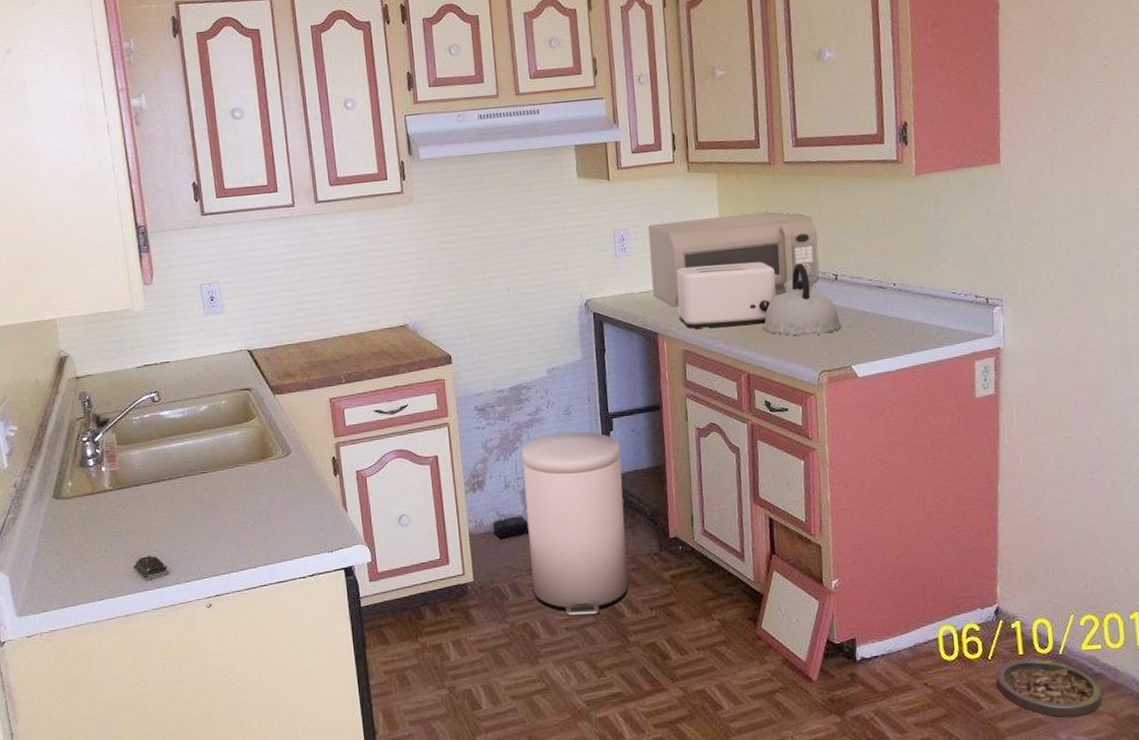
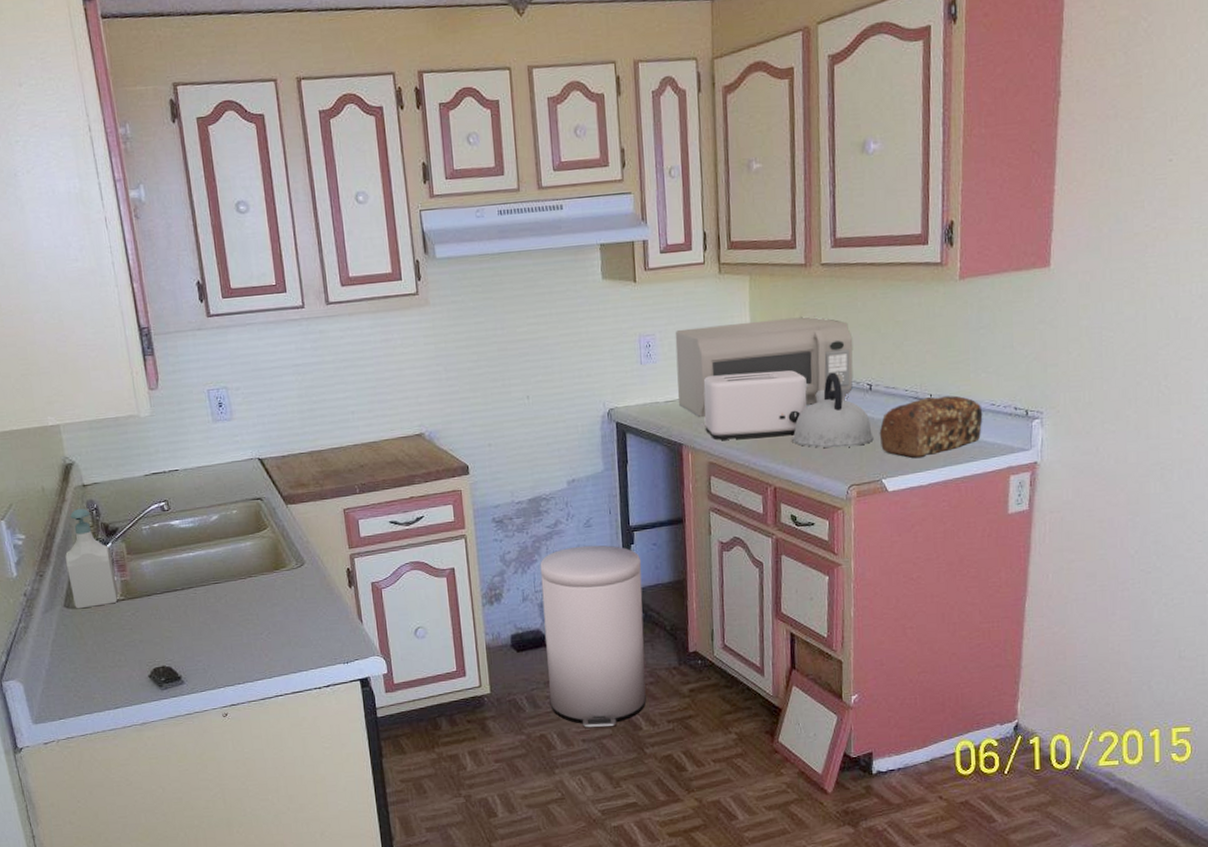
soap bottle: none [56,399,108,500] -> present [65,508,119,609]
bread loaf: none [846,284,945,345] -> present [879,395,983,458]
pet bowl: present [996,658,1102,718] -> none [1010,773,1116,830]

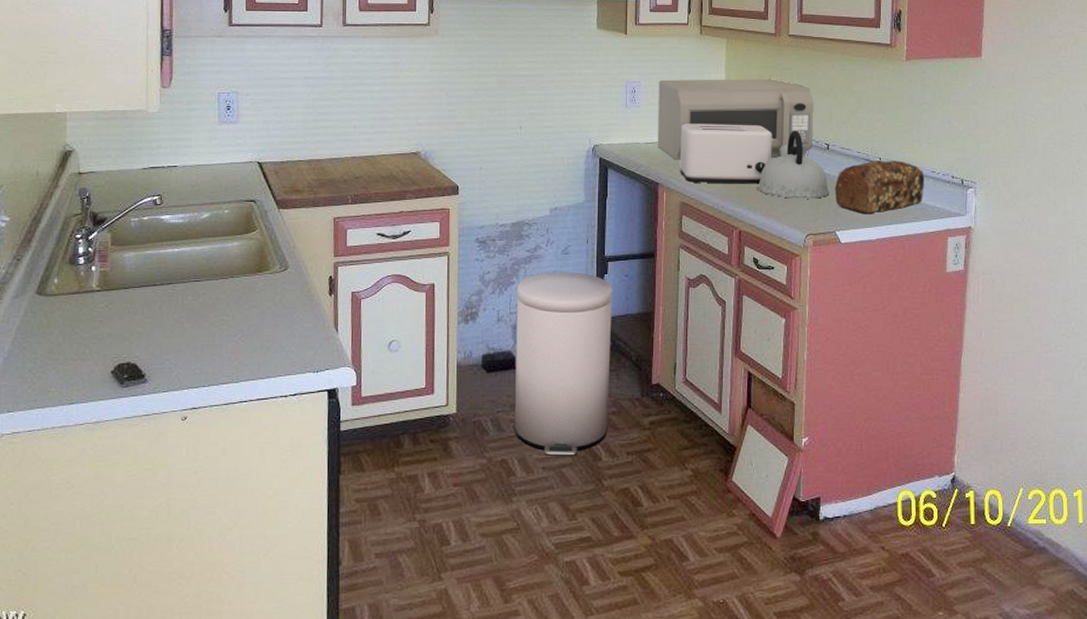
soap bottle: present [65,508,119,609] -> none [46,195,96,297]

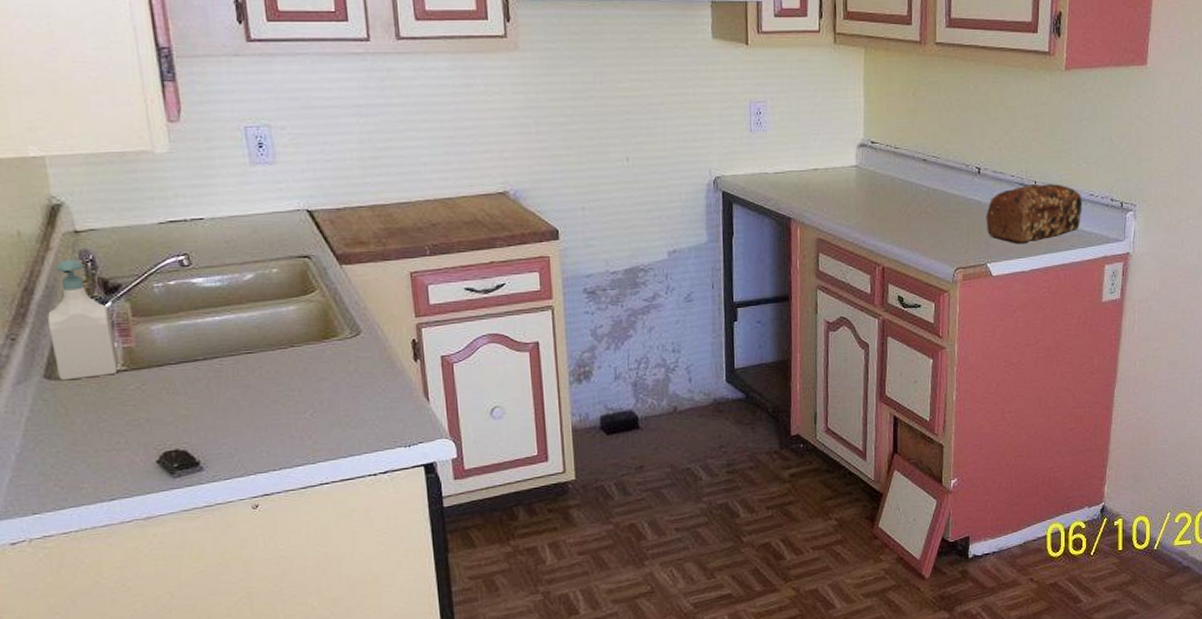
soap bottle: none [46,195,96,297] -> present [48,259,120,381]
pedal bin: present [514,272,613,457] -> none [635,321,745,517]
microwave: present [657,79,813,161] -> none [787,95,963,192]
toaster: present [680,124,774,184] -> none [814,148,920,216]
kettle: present [757,130,830,199] -> none [901,153,981,230]

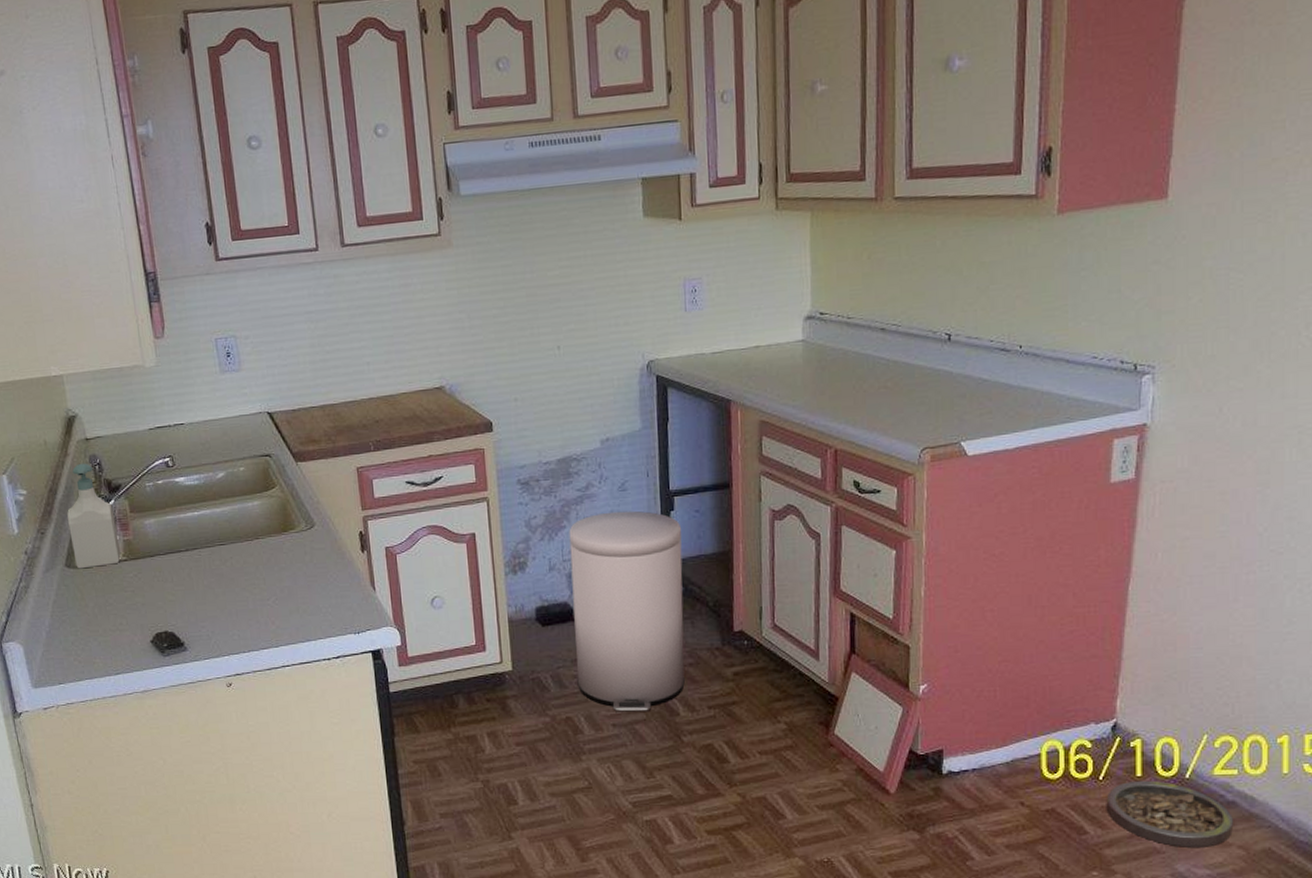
pedal bin: none [635,321,745,517] -> present [569,510,685,713]
bread loaf: present [986,184,1082,243] -> none [958,347,1082,418]
pet bowl: none [1095,553,1187,608] -> present [1106,780,1233,847]

